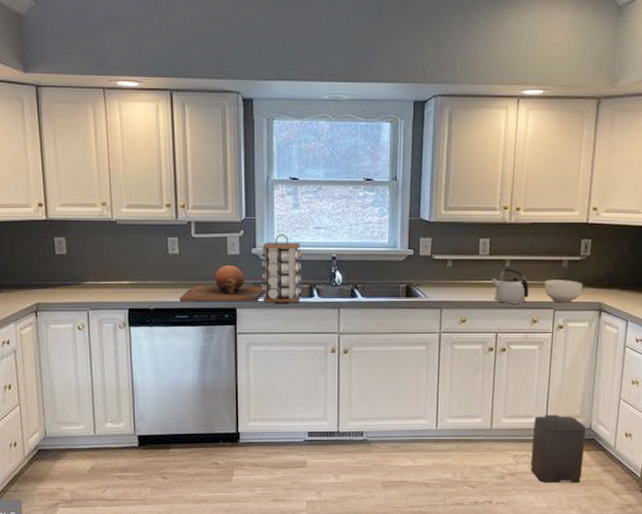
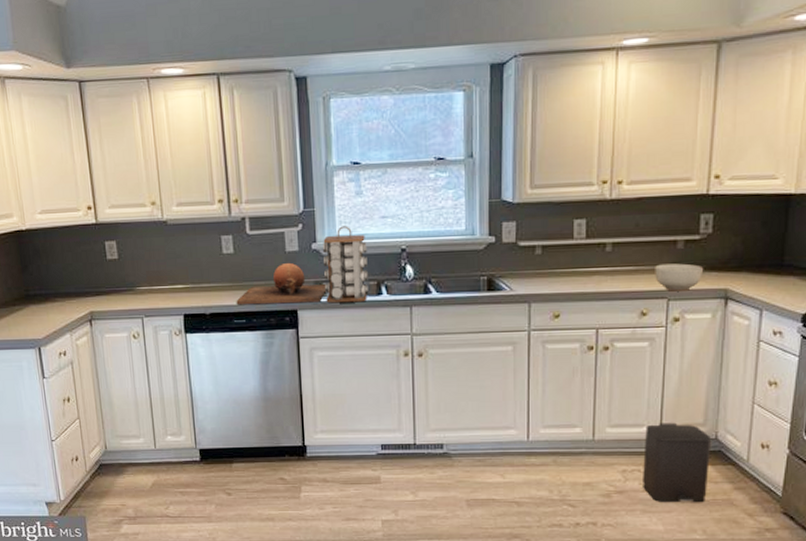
kettle: present [491,267,529,304] -> none [588,252,635,295]

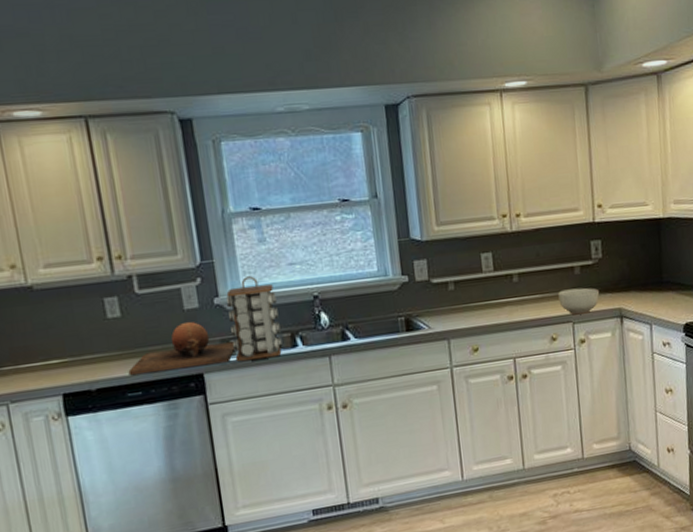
pedal bin: present [643,422,712,502] -> none [569,439,629,520]

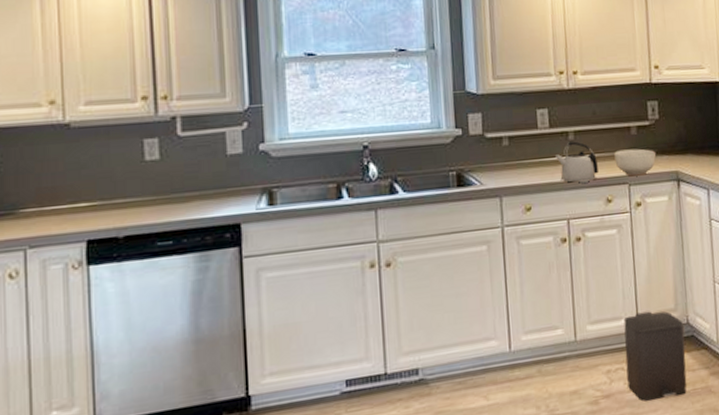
chopping board: present [128,321,235,376] -> none [160,167,277,223]
spice rack: present [226,276,283,362] -> none [273,122,327,213]
kettle: none [499,282,543,324] -> present [554,140,598,183]
pedal bin: none [569,439,629,520] -> present [623,311,687,401]

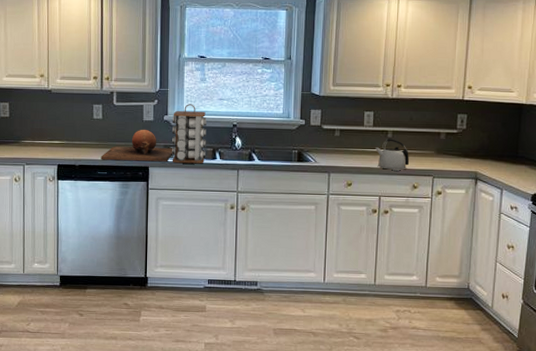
chopping board: none [160,167,277,223] -> present [101,129,173,162]
spice rack: none [273,122,327,213] -> present [172,104,207,164]
bowl: present [613,148,657,177] -> none [423,150,460,171]
pedal bin: present [623,311,687,401] -> none [412,273,465,339]

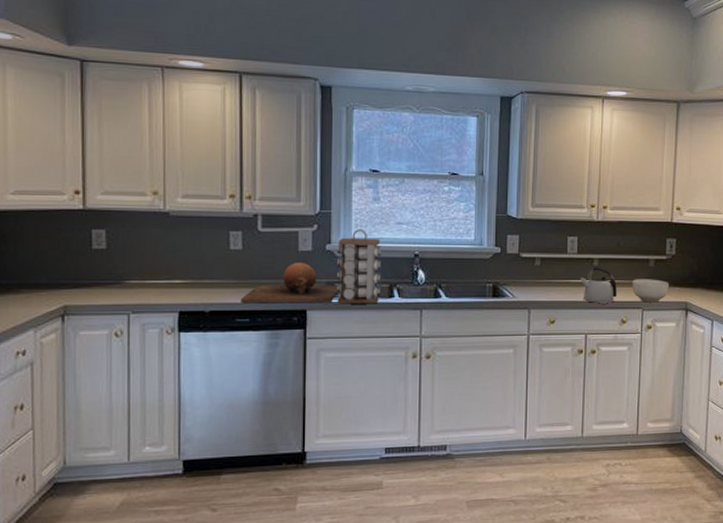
bowl: none [423,150,460,171] -> present [631,279,670,303]

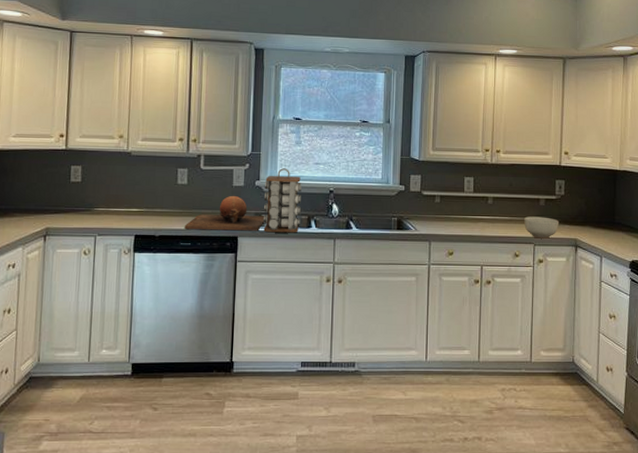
kettle: present [579,266,617,304] -> none [475,204,510,239]

